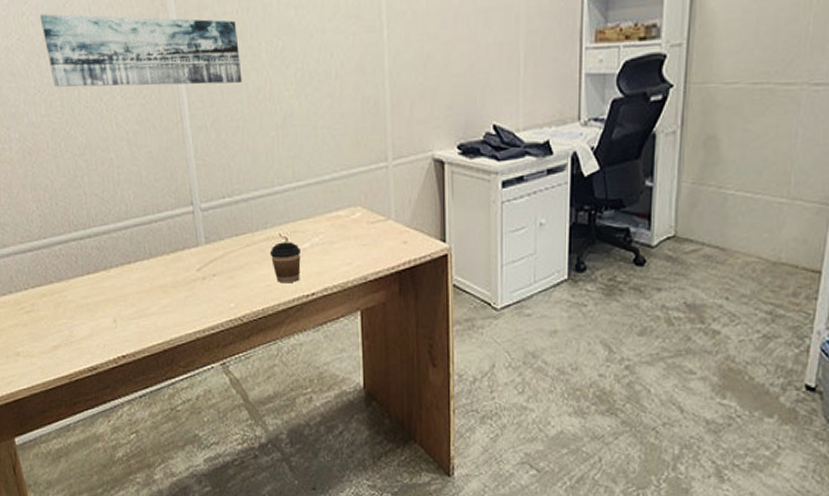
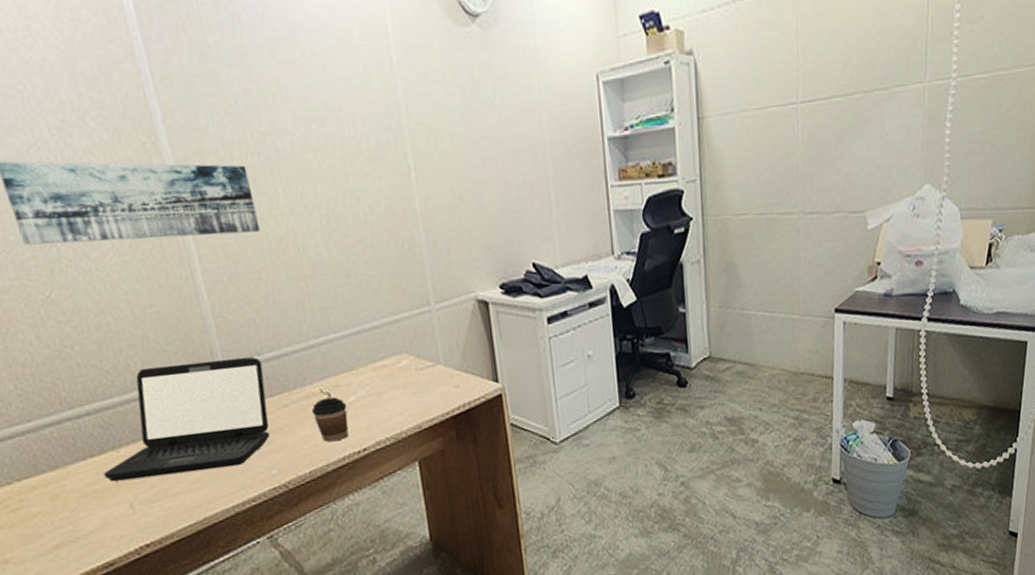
laptop: none [96,197,232,298] -> present [104,357,270,482]

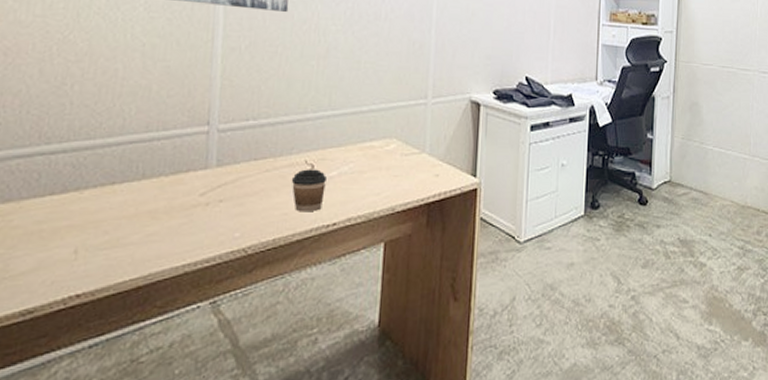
laptop: present [104,357,270,482] -> none [57,115,256,224]

